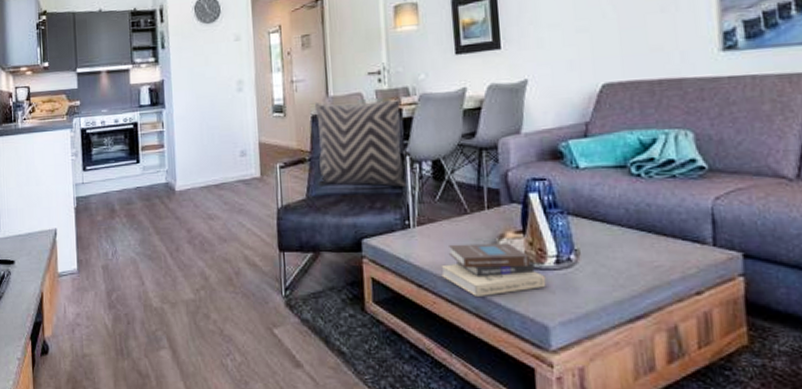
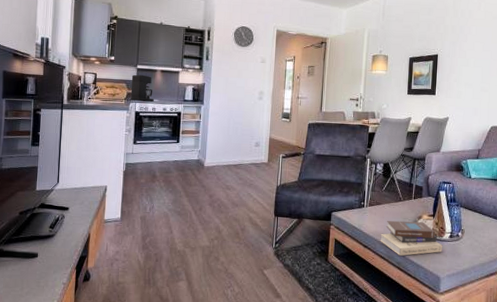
coffee maker: none [71,80,102,115] -> present [130,74,154,102]
pillow: present [314,98,407,188] -> none [307,115,370,180]

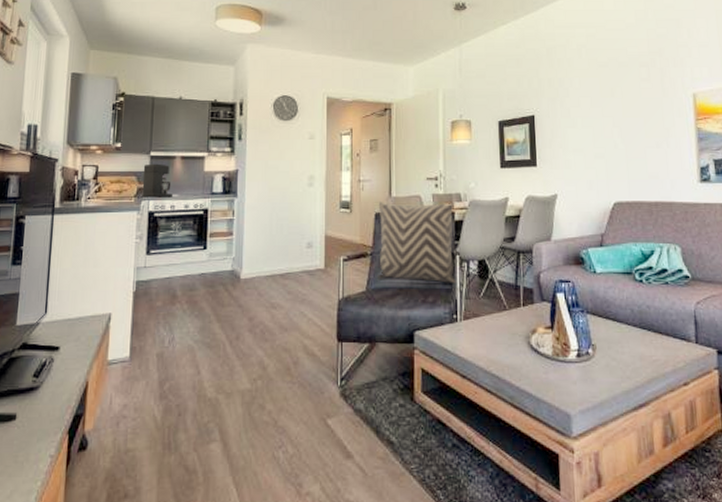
pillow: none [307,115,370,180] -> present [378,202,456,284]
books: present [380,220,443,257] -> none [482,337,569,388]

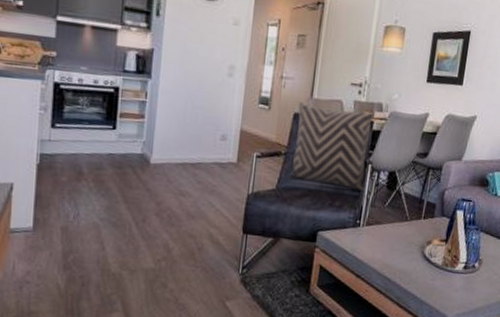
coffee maker: present [142,163,172,199] -> none [46,29,81,70]

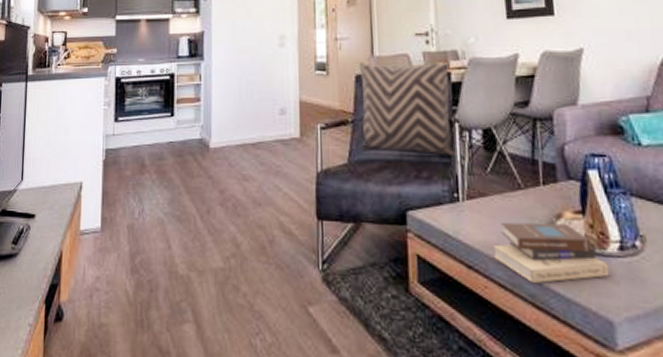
books: none [377,244,454,290] -> present [492,222,610,284]

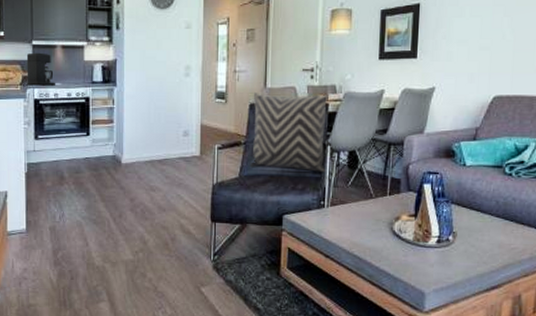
coffee maker: none [109,27,138,64] -> present [26,52,55,87]
books: present [492,222,610,284] -> none [346,223,428,268]

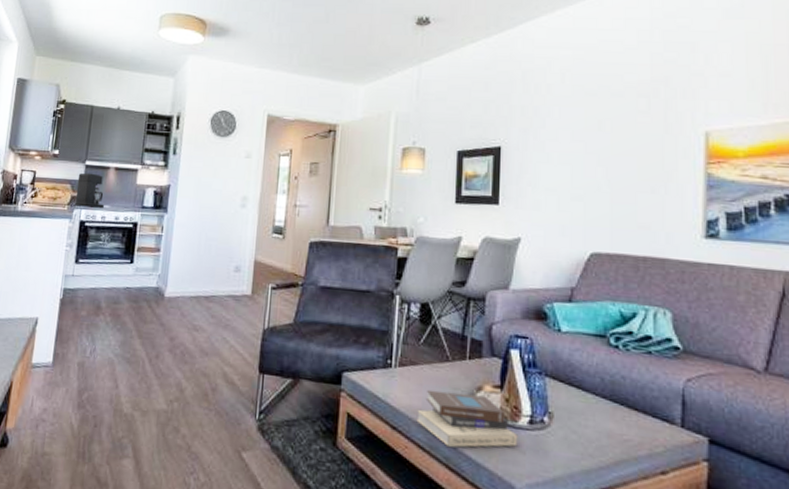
pillow: present [250,93,330,173] -> none [307,230,400,326]
books: none [346,223,428,268] -> present [416,389,518,448]

